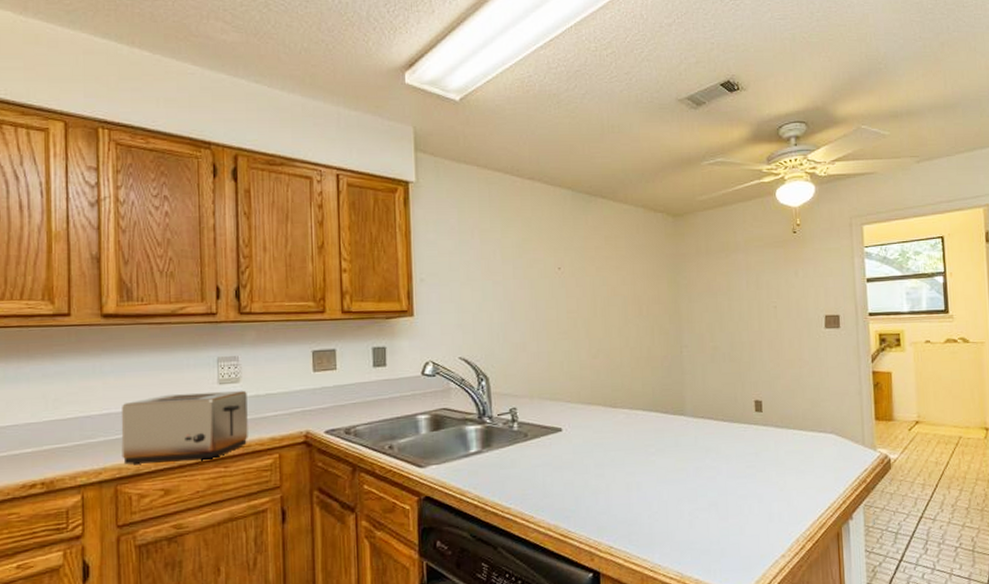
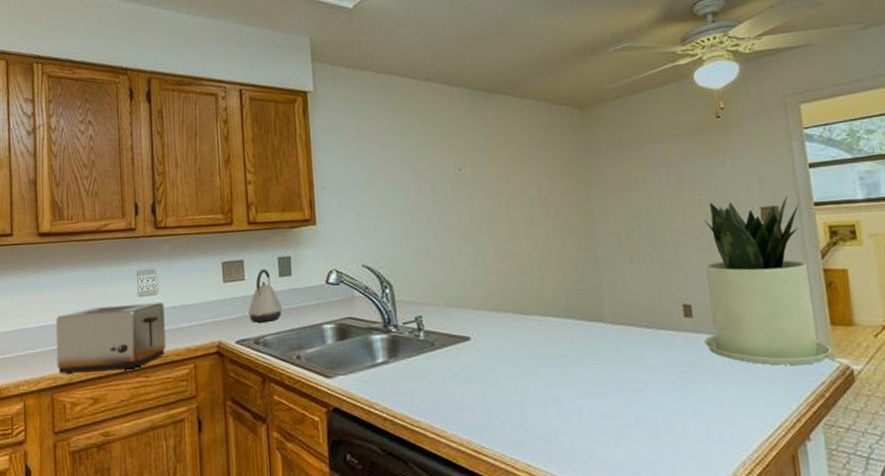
kettle: none [339,358,375,413] -> present [248,268,282,323]
planter: none [771,306,875,455] -> present [703,196,833,366]

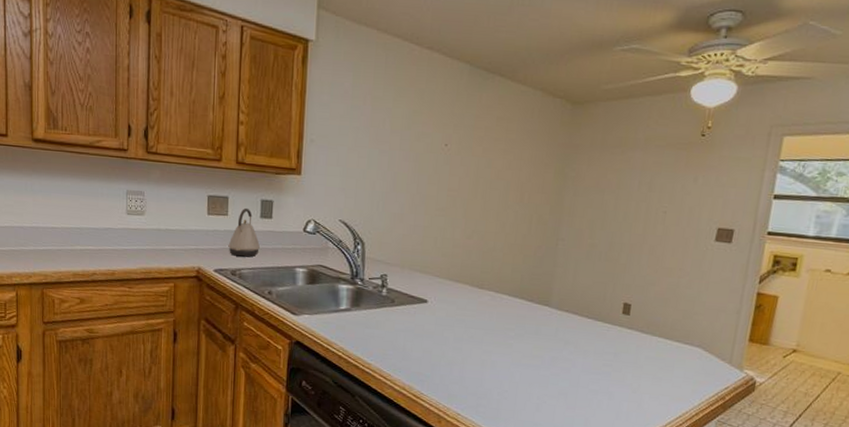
toaster: present [55,302,166,374] -> none [47,217,150,279]
planter: present [703,196,833,366] -> none [634,215,753,371]

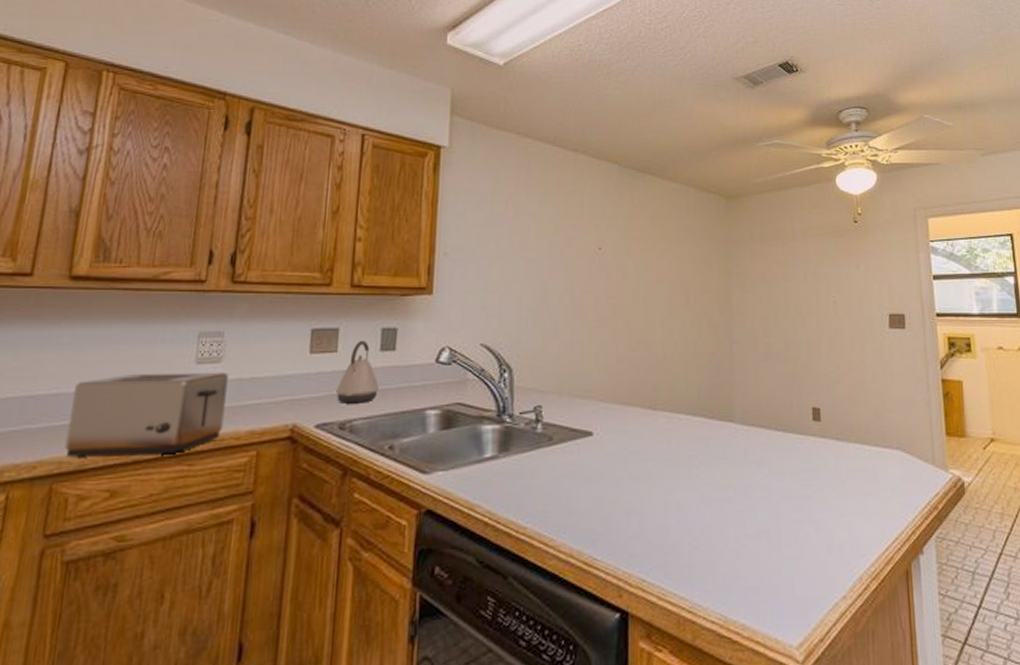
toaster: none [47,217,150,279] -> present [64,372,229,458]

